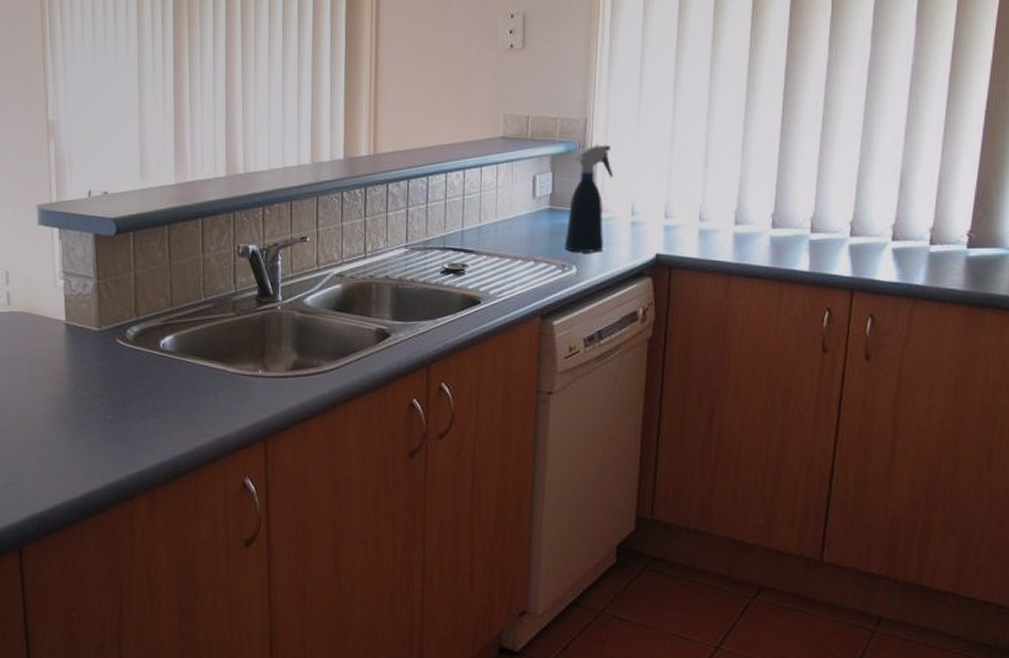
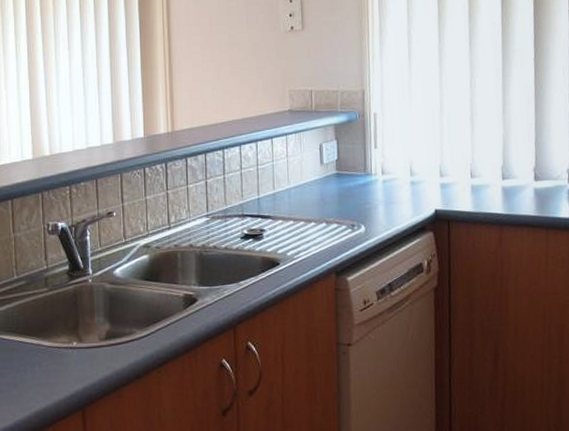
spray bottle: present [564,145,614,253] -> none [352,113,392,213]

